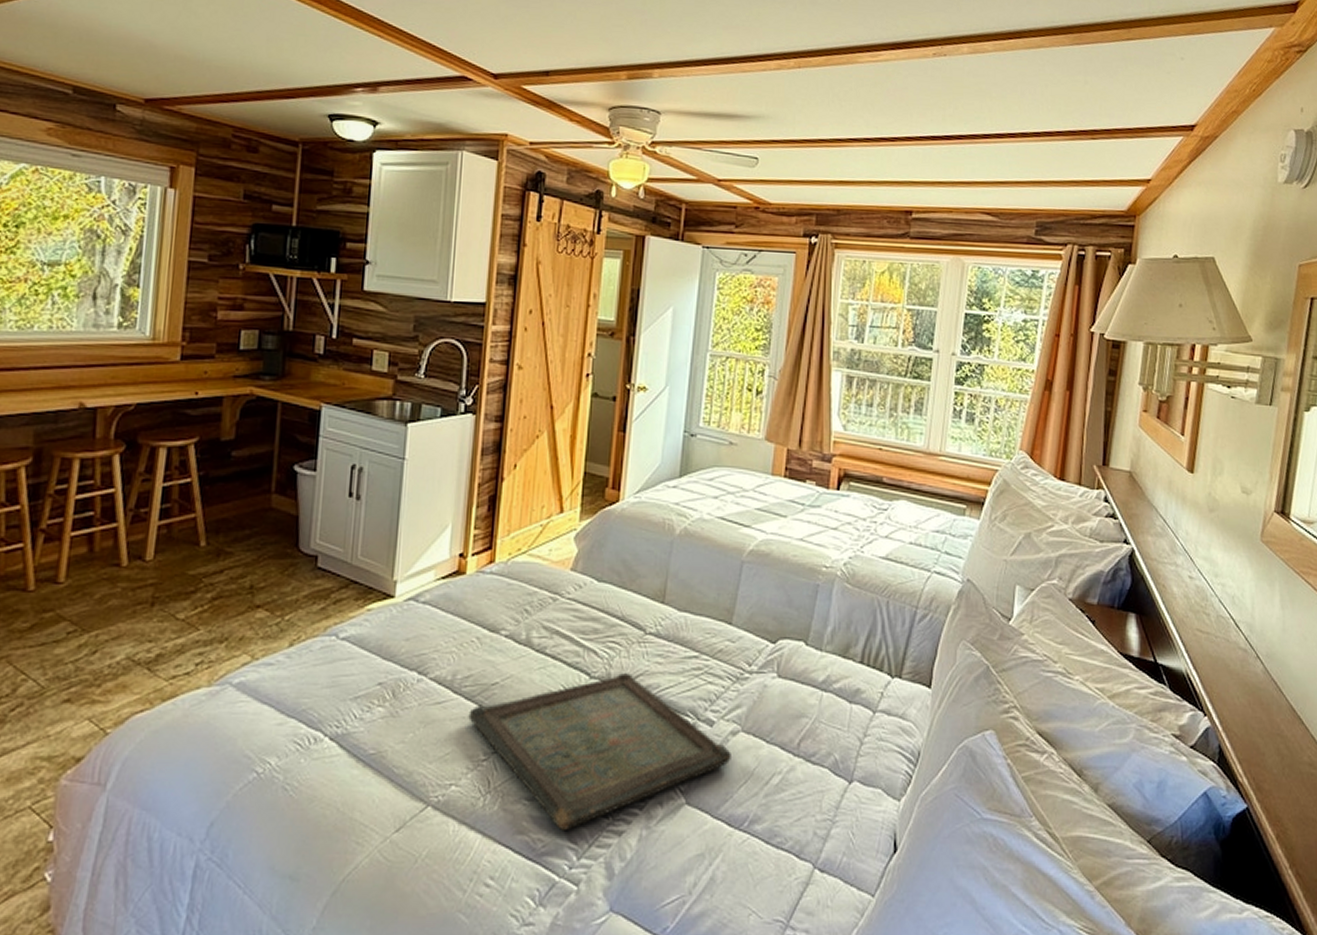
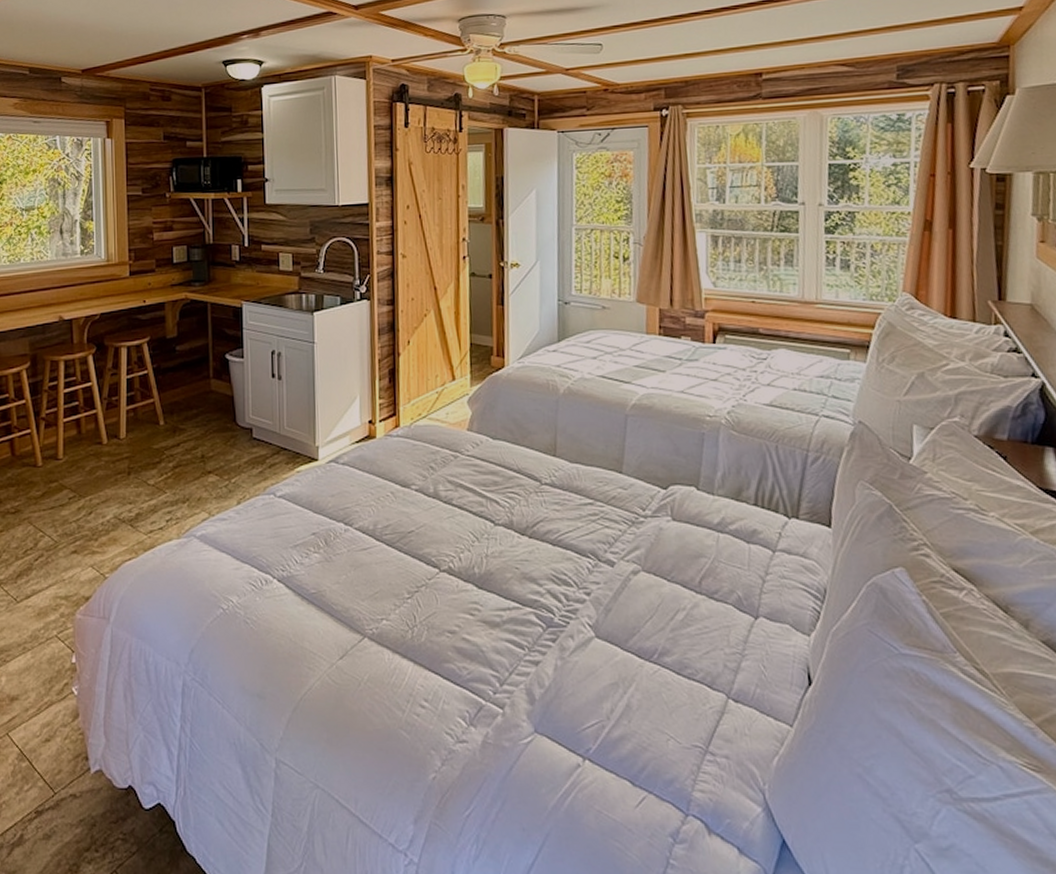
serving tray: present [468,673,731,832] -> none [391,520,635,661]

